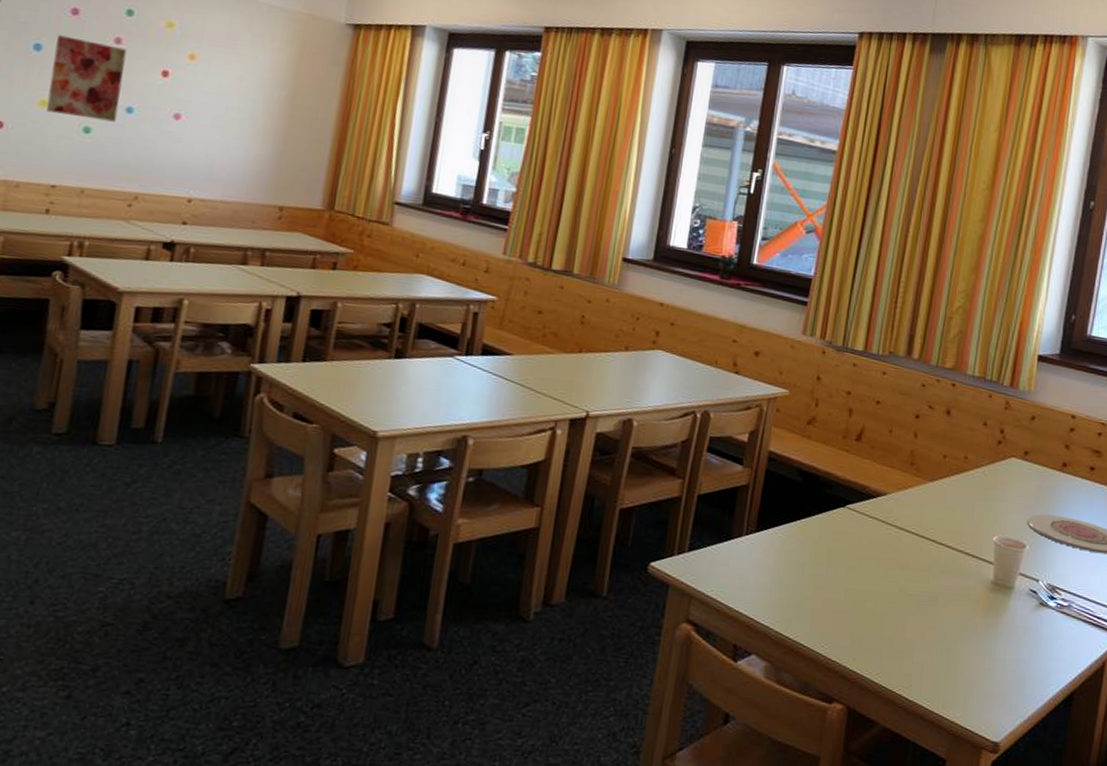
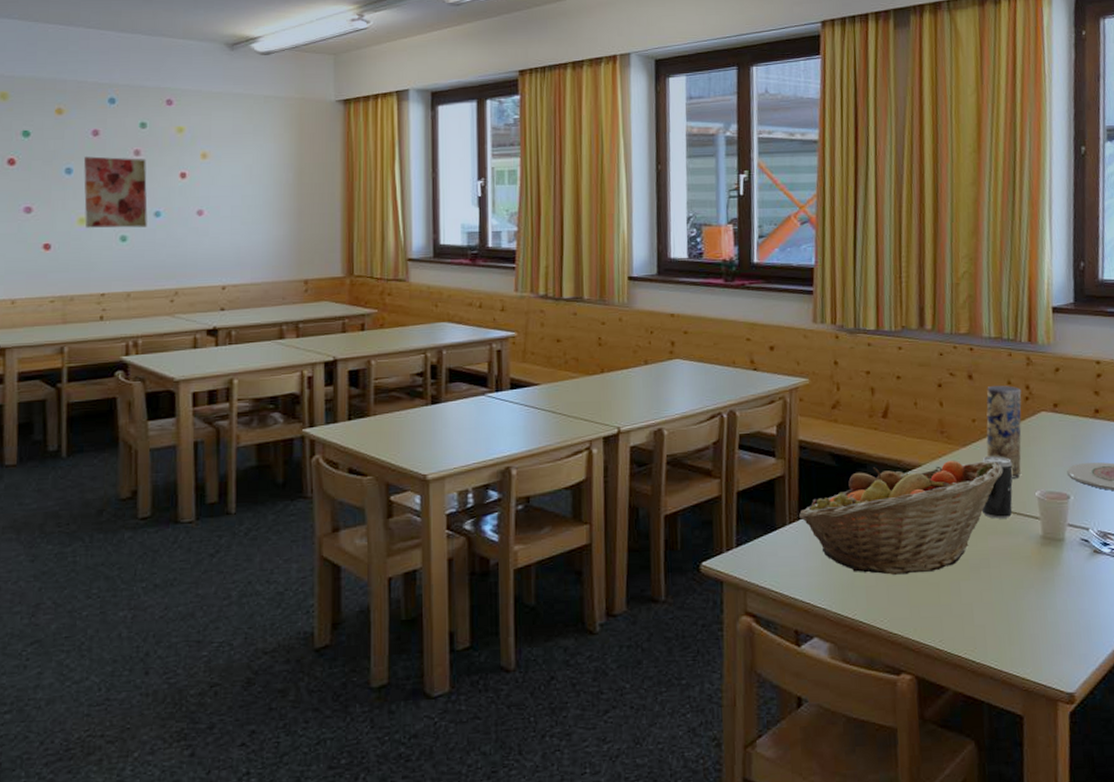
fruit basket: none [757,489,966,603] -> present [799,460,1004,575]
beverage can: none [938,494,975,559] -> present [981,455,1013,519]
vase: none [952,424,996,521] -> present [986,385,1022,479]

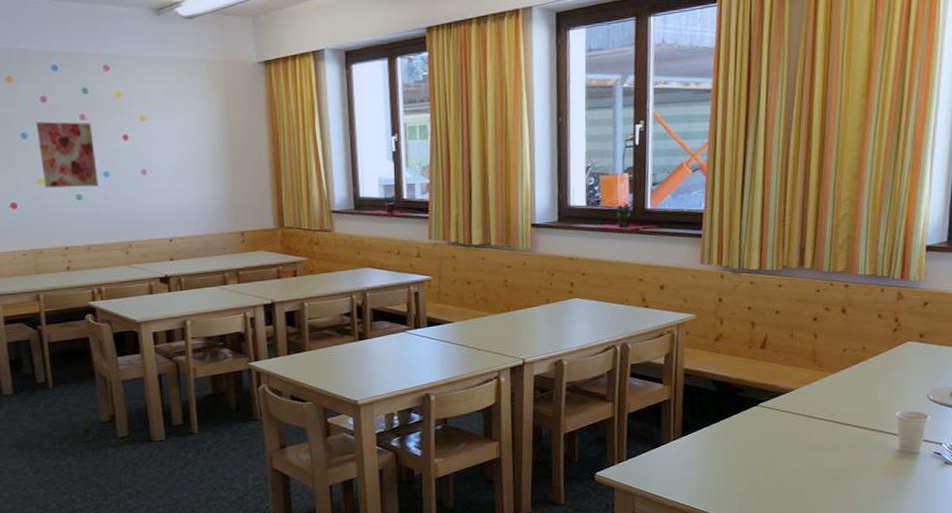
fruit basket: present [799,460,1004,575] -> none [683,385,869,483]
beverage can: present [981,455,1013,519] -> none [846,380,877,435]
vase: present [986,385,1022,479] -> none [854,318,891,401]

